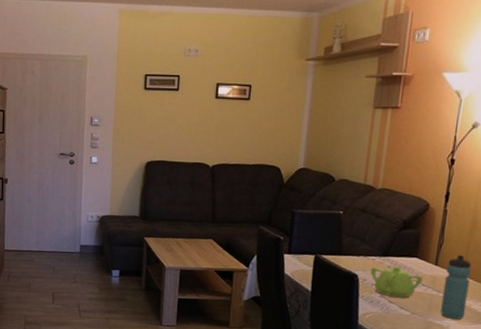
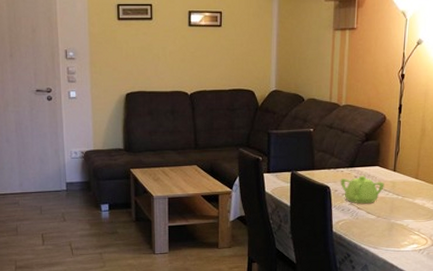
water bottle: present [440,255,472,320] -> none [401,160,423,218]

